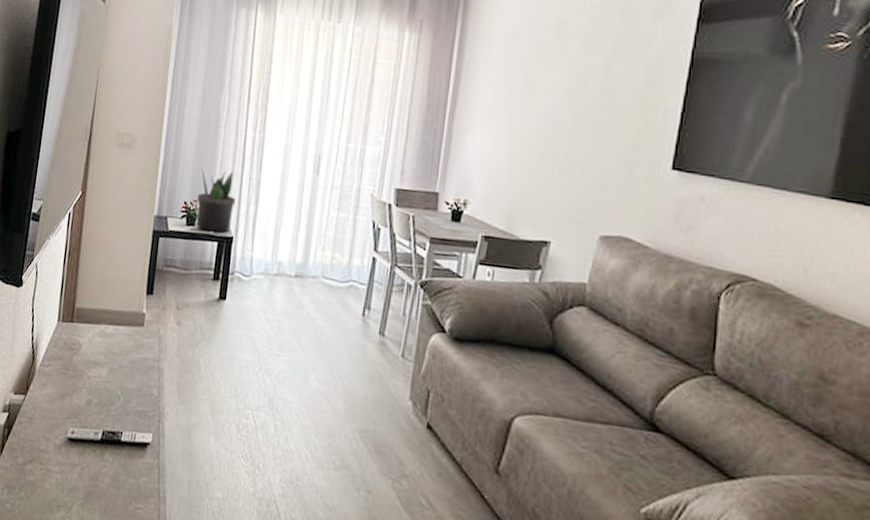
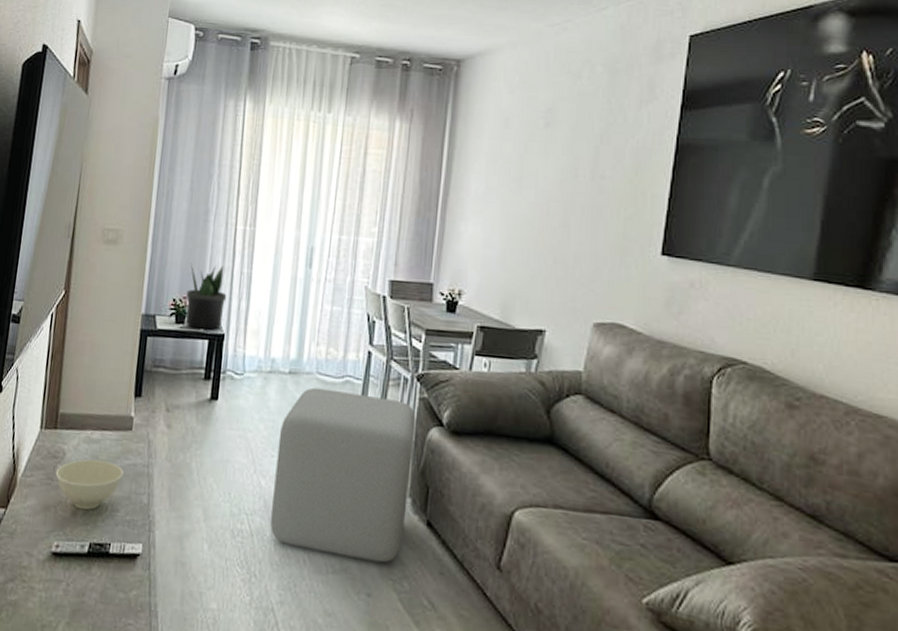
bowl: none [71,352,135,400] -> present [55,459,124,511]
pouf: none [274,291,419,462] -> present [270,387,416,563]

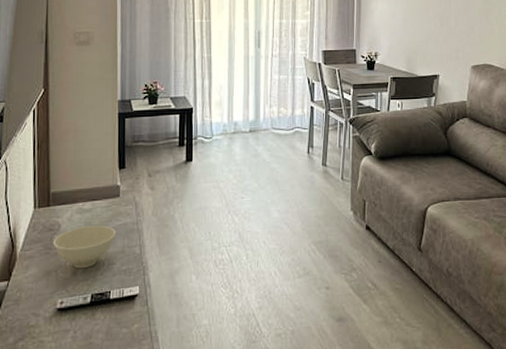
planter: present [185,262,227,330] -> none [156,53,192,106]
pouf: present [270,387,416,563] -> none [245,139,352,264]

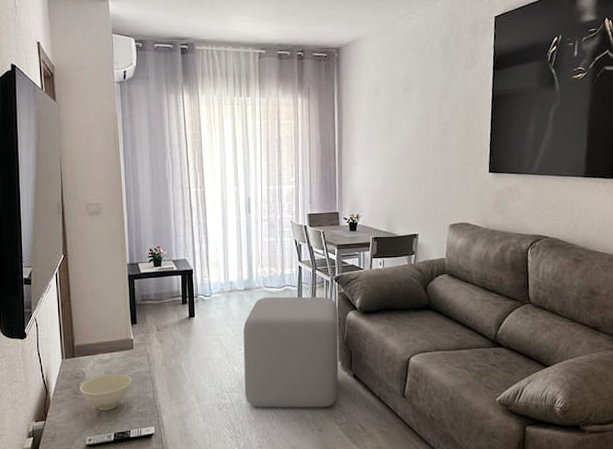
pouf: none [245,139,352,264] -> present [243,296,339,408]

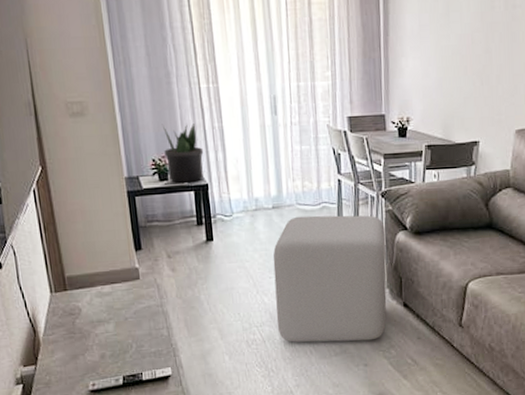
bowl: present [79,373,132,411] -> none [75,308,140,352]
planter: none [158,220,190,268] -> present [161,124,204,183]

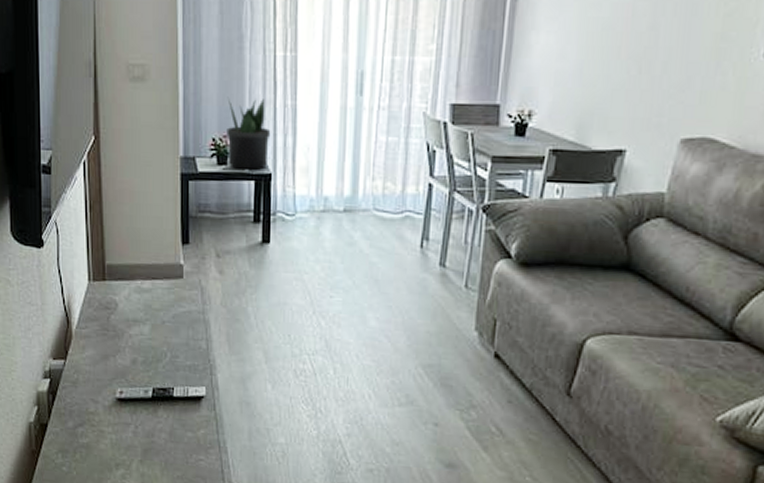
pouf: present [273,215,387,343] -> none [332,225,482,395]

